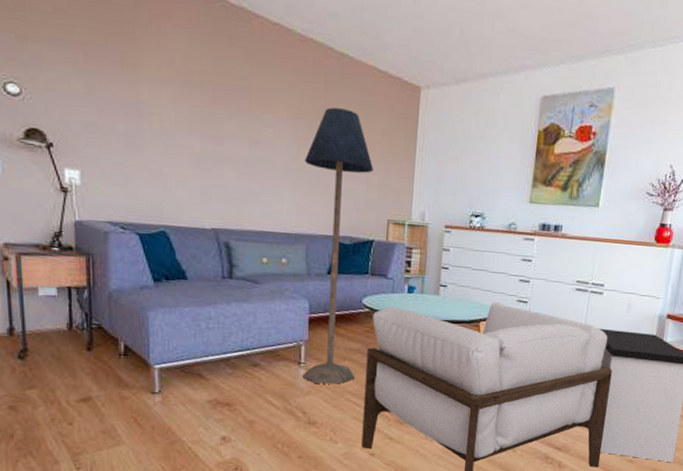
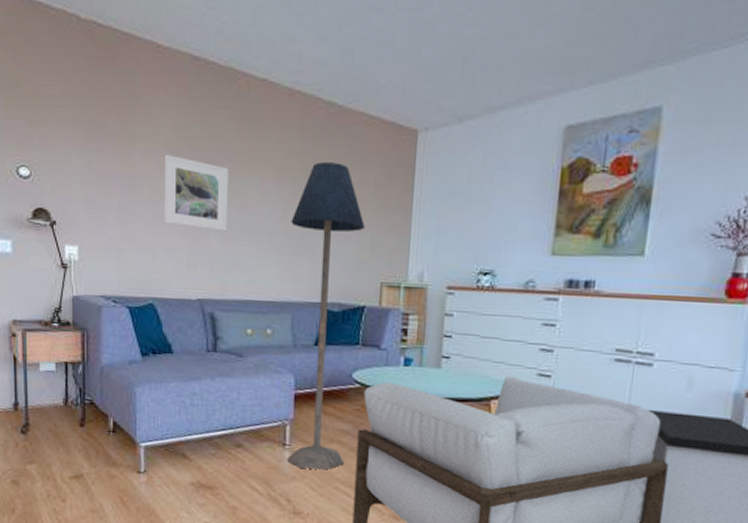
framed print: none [174,86,242,165] -> present [163,155,228,231]

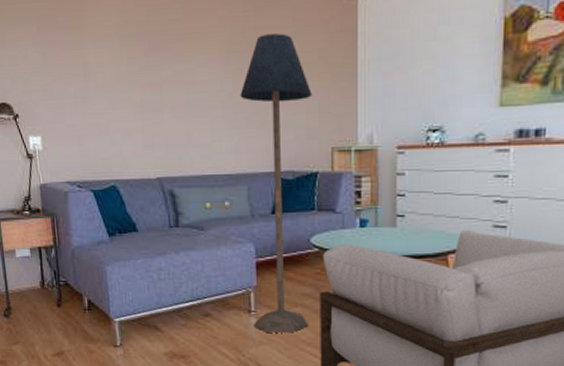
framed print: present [163,155,228,231] -> none [114,41,179,111]

